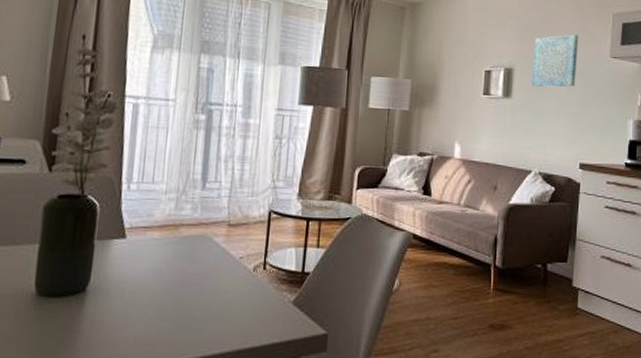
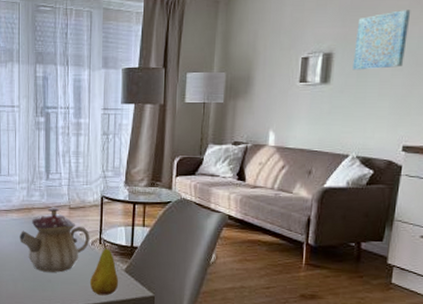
teapot: none [159,222,252,308] -> present [19,206,90,272]
fruit: none [247,264,285,336] -> present [89,240,119,296]

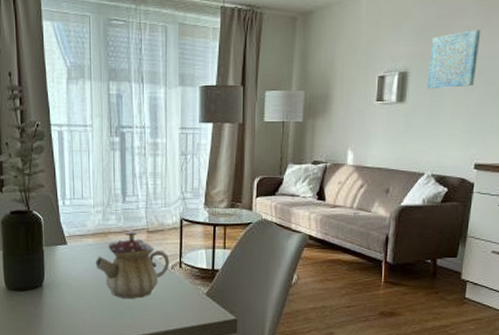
fruit: present [89,240,119,296] -> none [170,263,200,321]

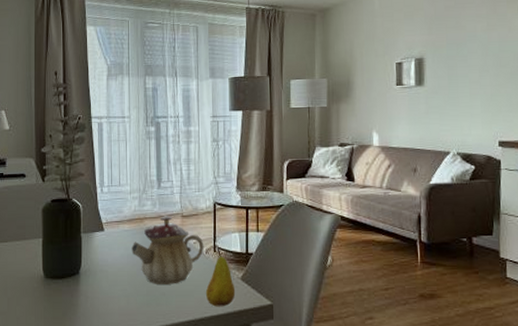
fruit: none [170,263,200,321] -> present [205,247,236,307]
wall art: present [427,30,481,89] -> none [443,18,489,73]

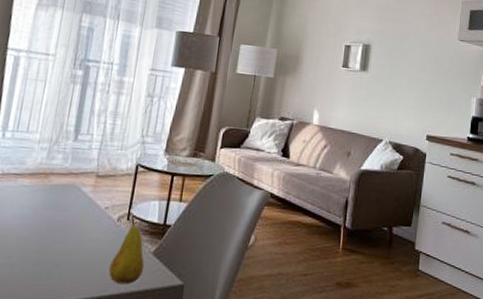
teapot: present [131,215,204,284] -> none [27,172,117,255]

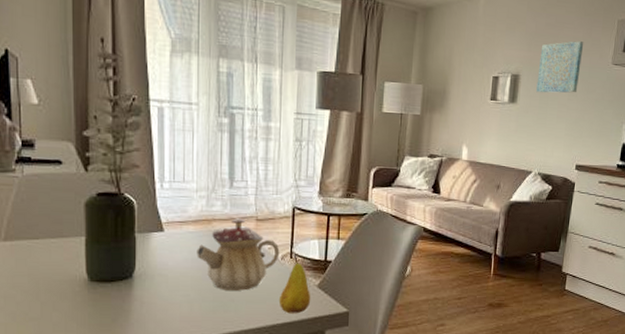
teapot: none [27,172,117,255] -> present [197,217,280,291]
wall art: none [387,17,431,65] -> present [536,41,584,93]

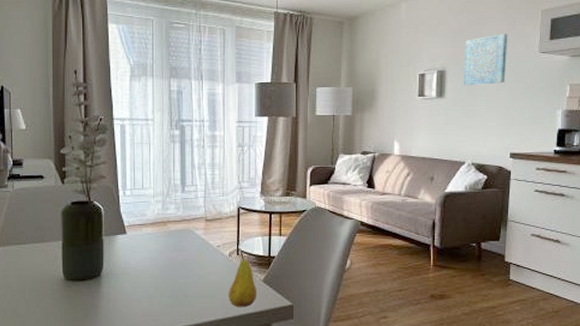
teapot: present [197,217,280,291] -> none [154,218,227,286]

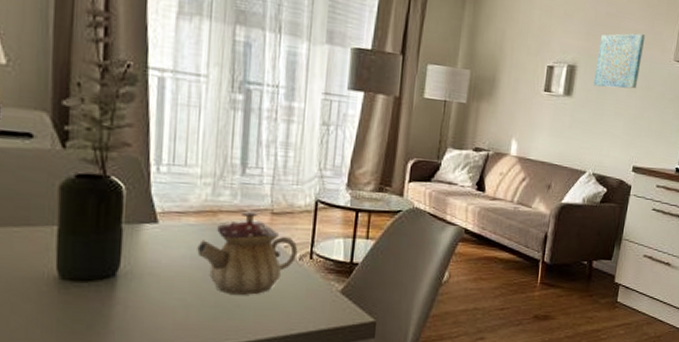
teapot: none [154,218,227,286] -> present [197,209,298,295]
fruit: present [228,251,257,308] -> none [293,254,333,323]

